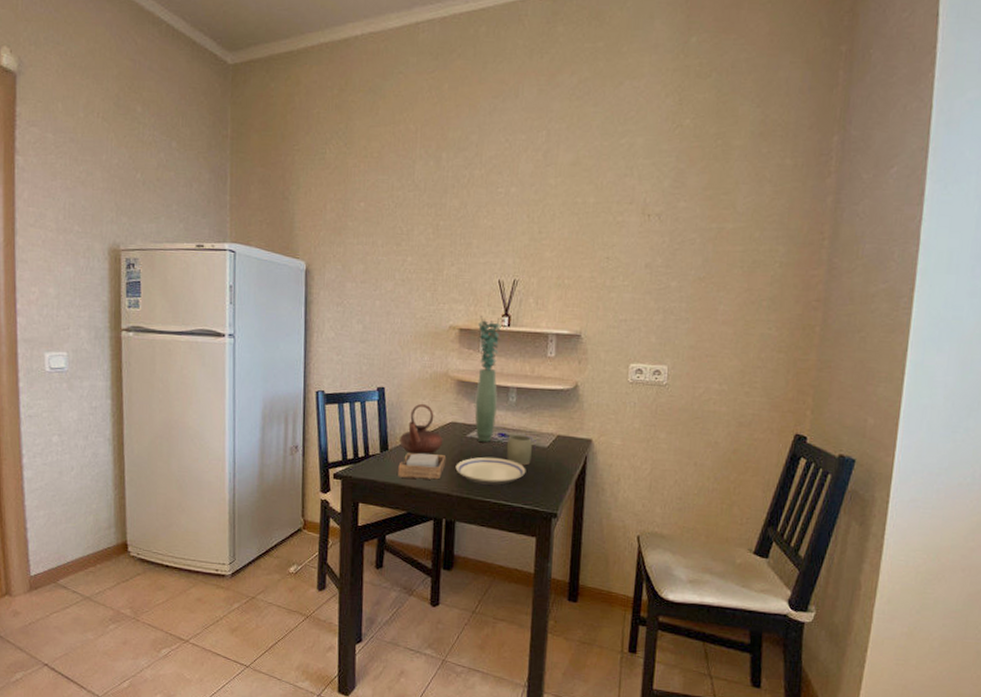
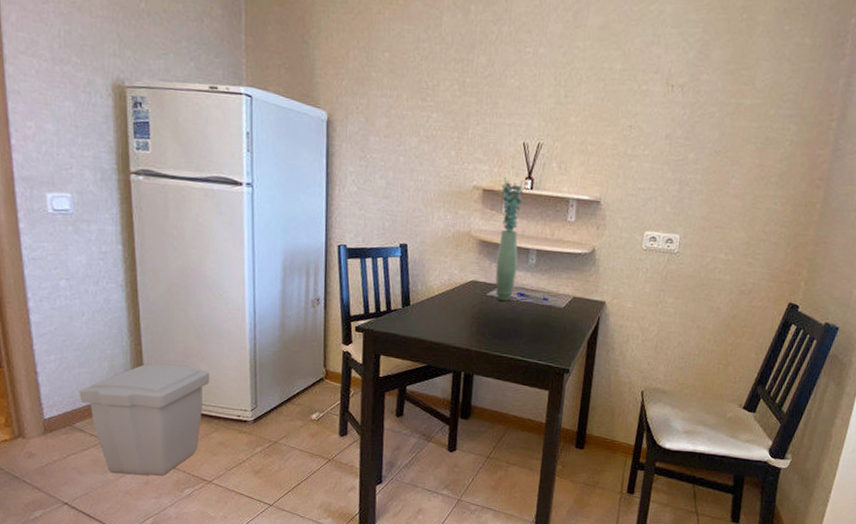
trash can: none [64,517,190,635] -> present [79,363,210,476]
napkin holder: present [398,453,447,480] -> none [419,309,467,336]
teapot: present [400,403,443,455] -> none [421,261,464,312]
plate: present [455,457,526,485] -> none [475,315,543,342]
mug: present [506,434,532,466] -> none [524,294,549,325]

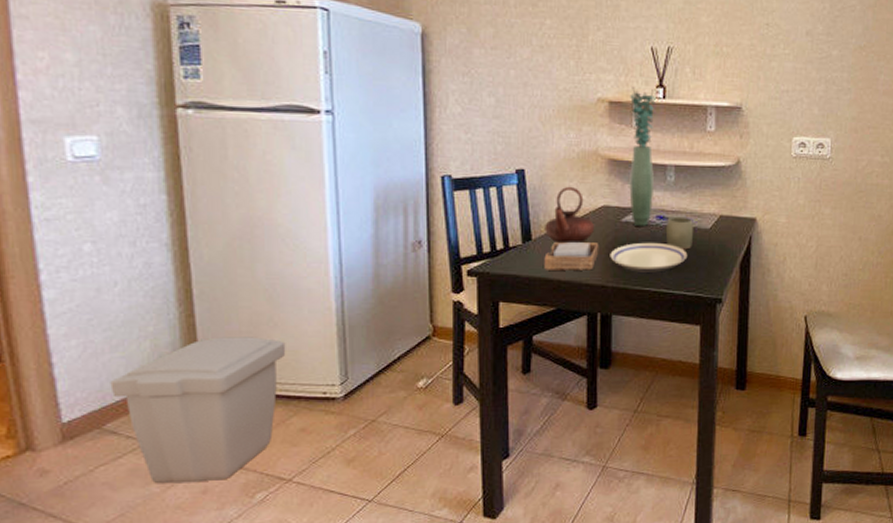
napkin holder: none [419,309,467,336] -> present [544,242,599,271]
teapot: none [421,261,464,312] -> present [545,186,595,244]
plate: none [475,315,543,342] -> present [610,242,688,272]
mug: none [524,294,549,325] -> present [665,216,693,250]

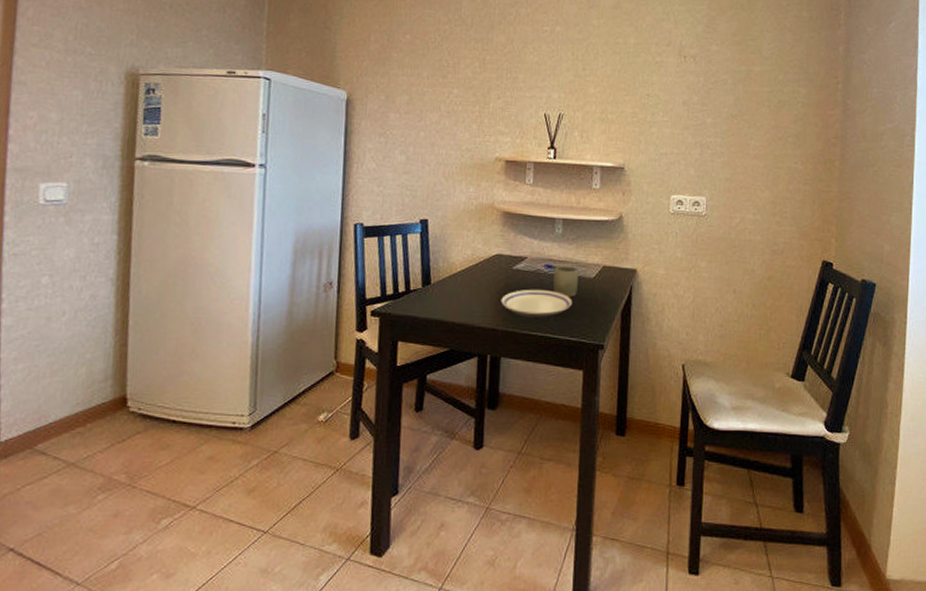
trash can: present [110,337,286,484] -> none [46,366,204,506]
napkin holder: present [544,242,599,271] -> none [441,287,492,314]
teapot: present [545,186,595,244] -> none [443,235,489,289]
vase: present [629,87,656,227] -> none [520,148,547,275]

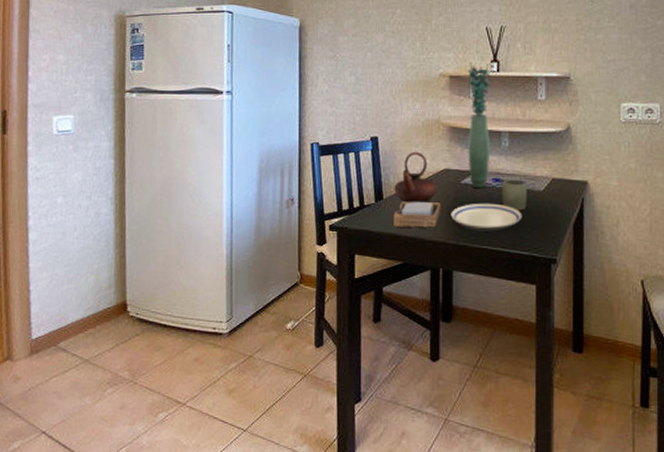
napkin holder: none [441,287,492,314] -> present [393,202,441,228]
teapot: none [443,235,489,289] -> present [394,151,438,204]
vase: none [520,148,547,275] -> present [468,63,491,189]

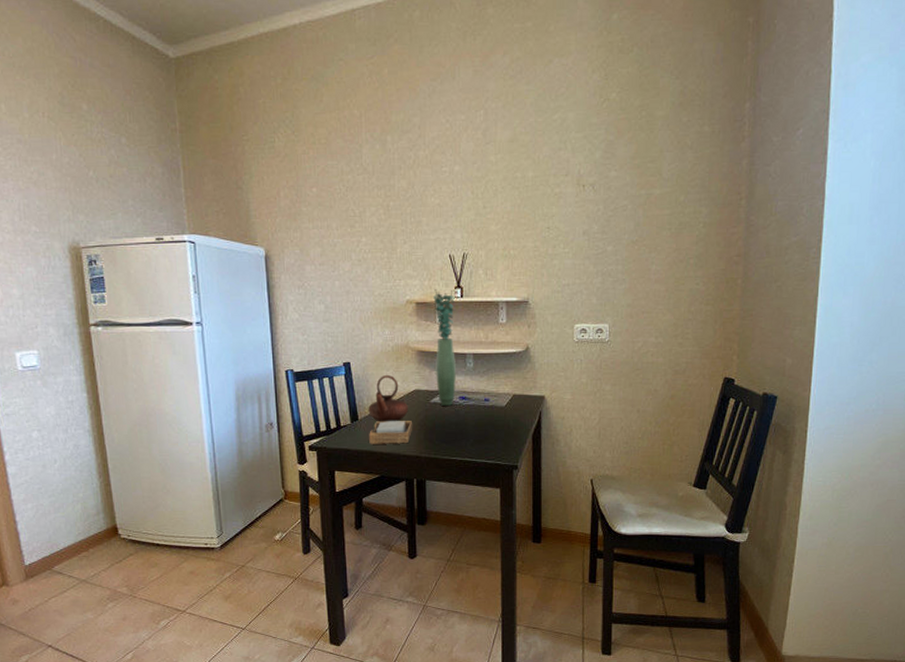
plate: present [451,203,522,232] -> none [422,419,487,445]
mug: present [501,179,527,211] -> none [467,397,491,425]

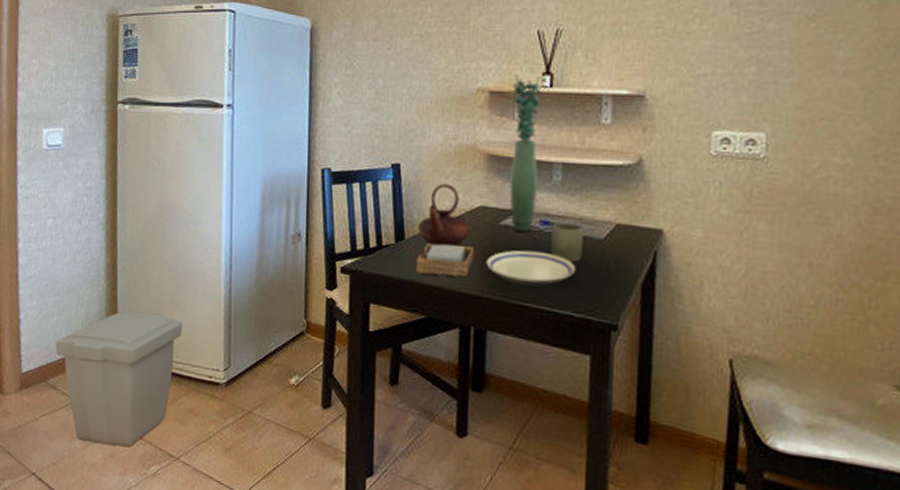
trash can: none [55,500,177,612] -> present [55,311,183,448]
plate: none [422,419,487,445] -> present [486,250,576,287]
mug: none [467,397,491,425] -> present [549,222,583,263]

